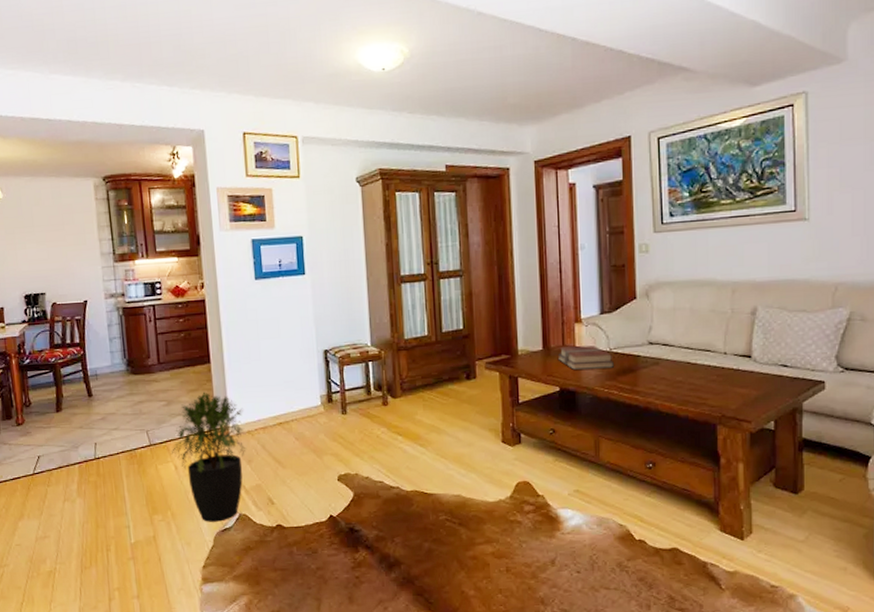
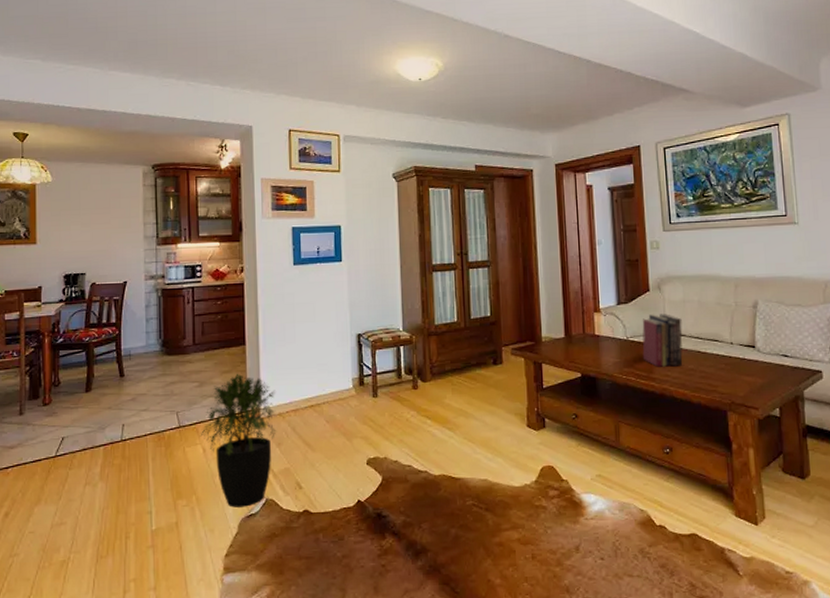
books: present [557,345,615,370] -> none [578,334,632,357]
books: none [626,323,671,380] -> present [641,314,683,367]

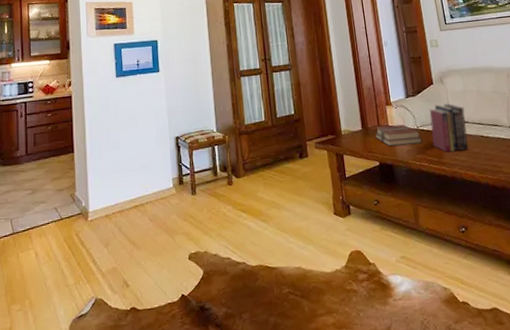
potted plant: present [200,373,277,508] -> none [32,179,104,309]
books: none [578,334,632,357] -> present [375,124,423,146]

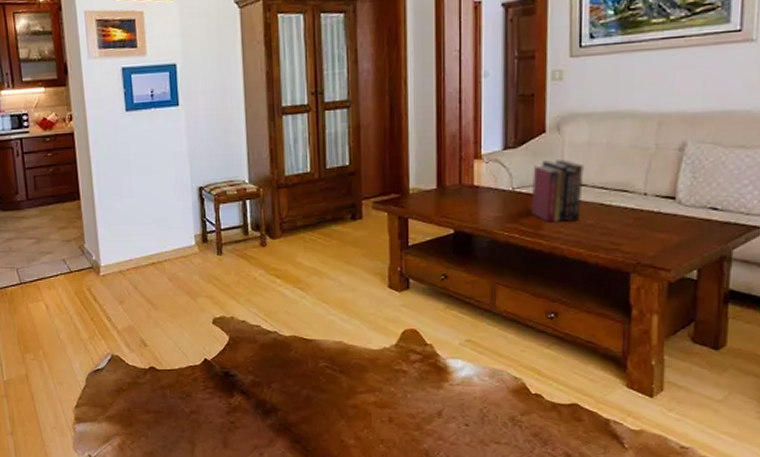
books: present [375,124,423,146] -> none [453,184,518,211]

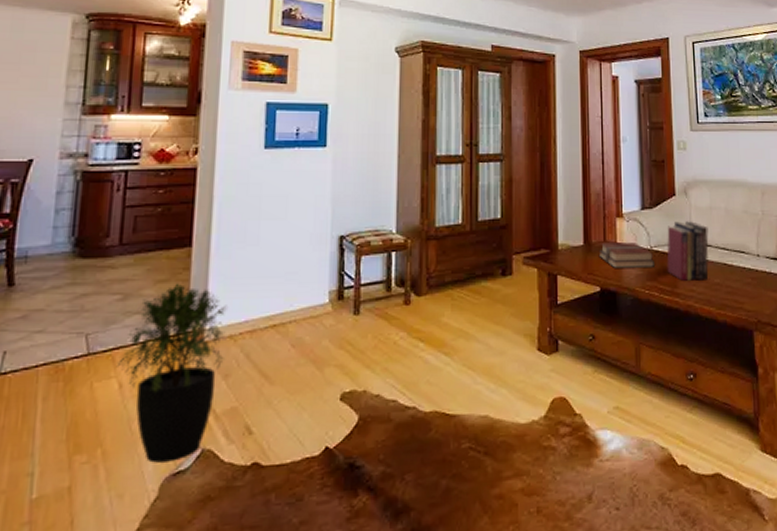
potted plant: none [41,229,118,362] -> present [116,283,227,463]
books: none [453,184,518,211] -> present [598,242,656,268]

